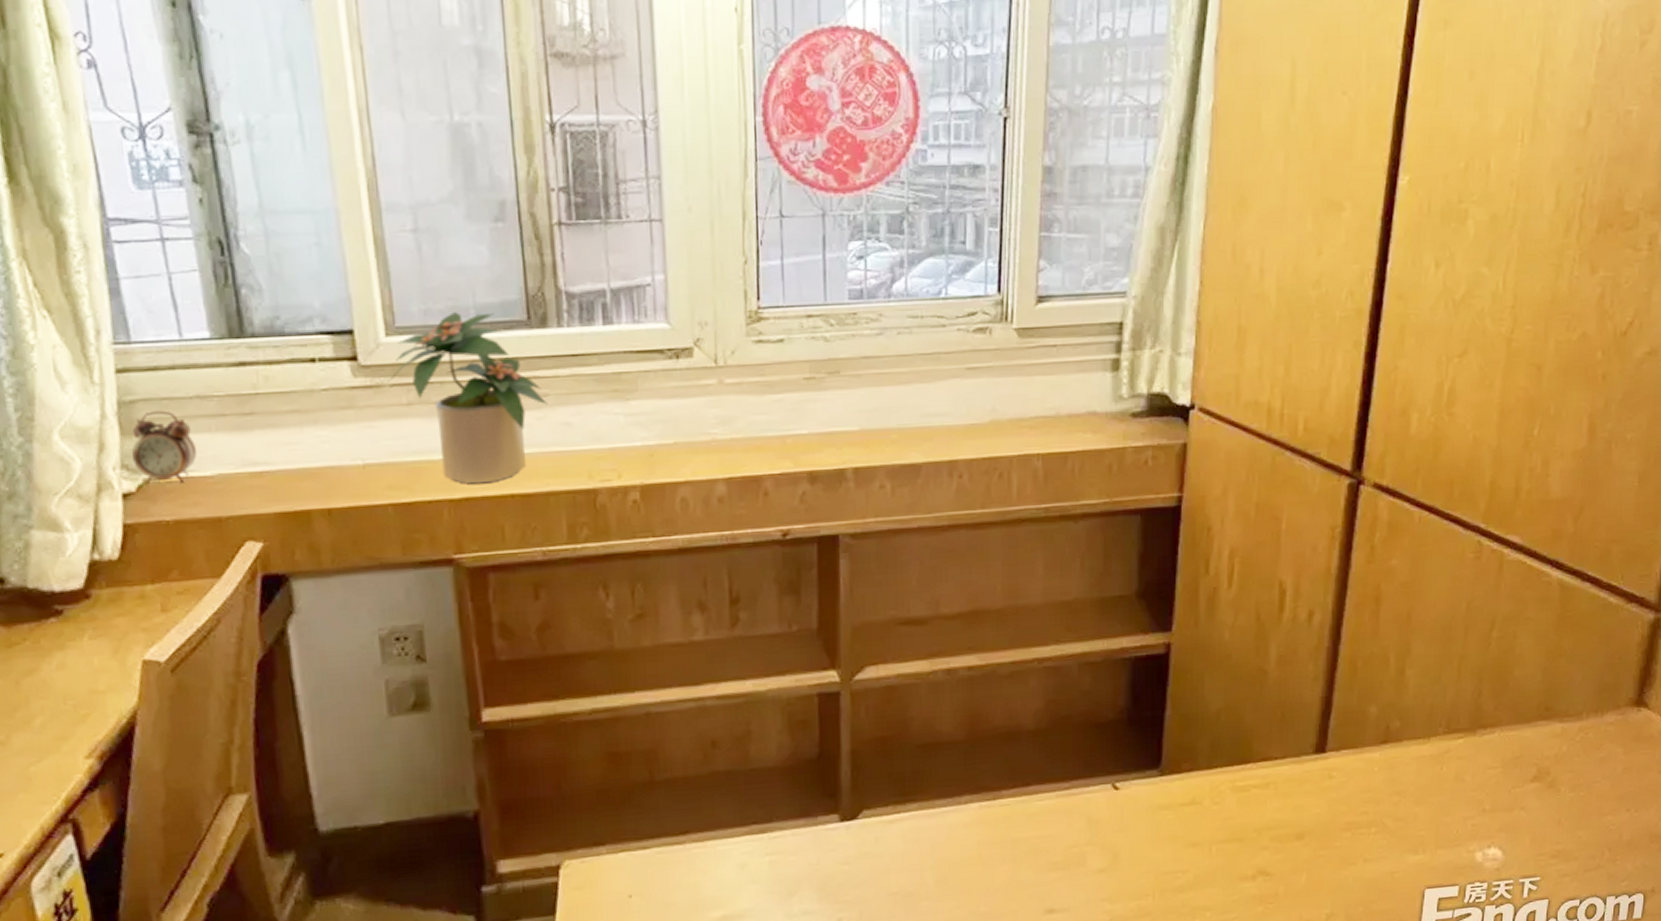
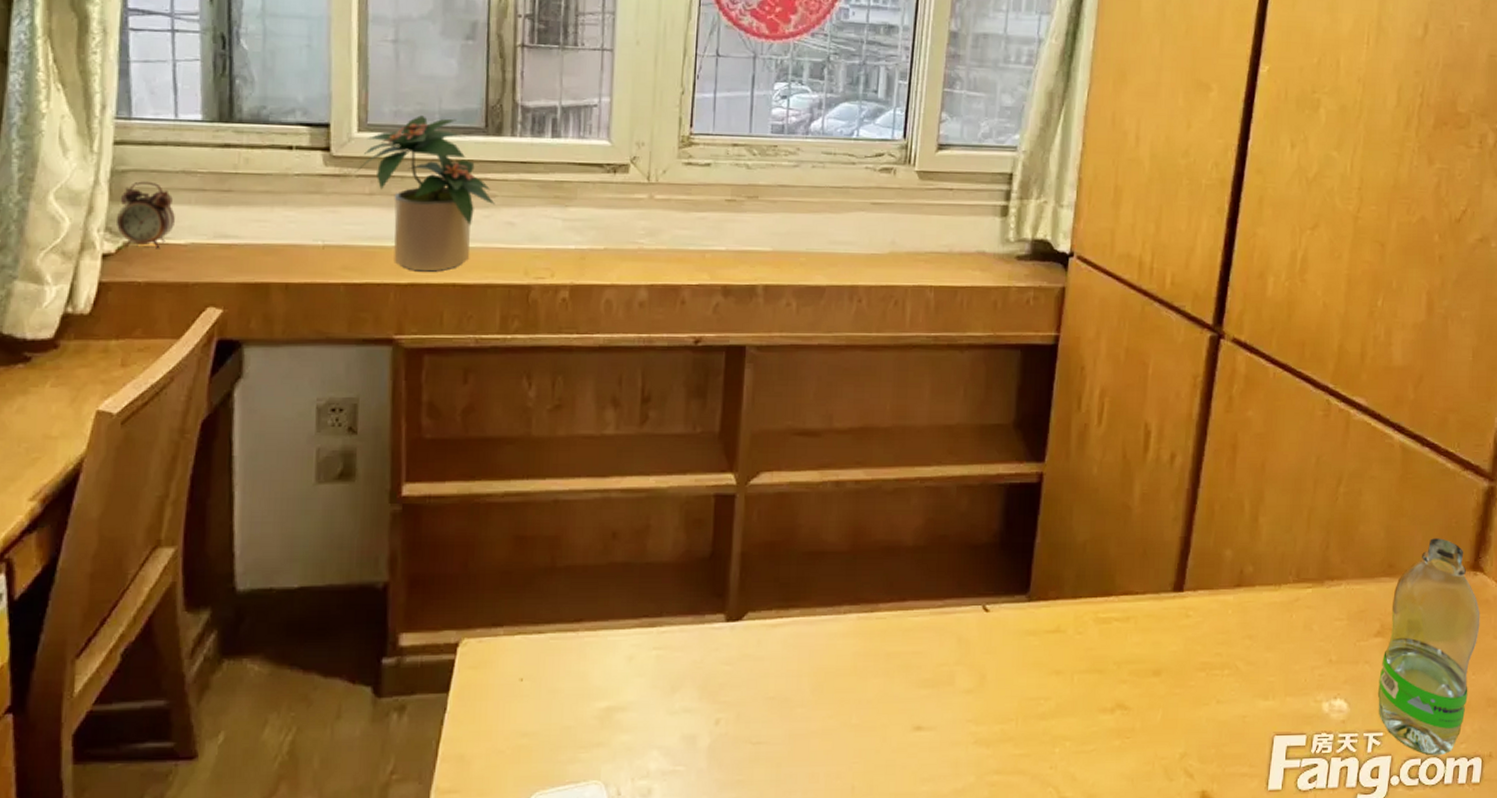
bottle: none [1533,676,1644,896] -> present [1377,538,1481,756]

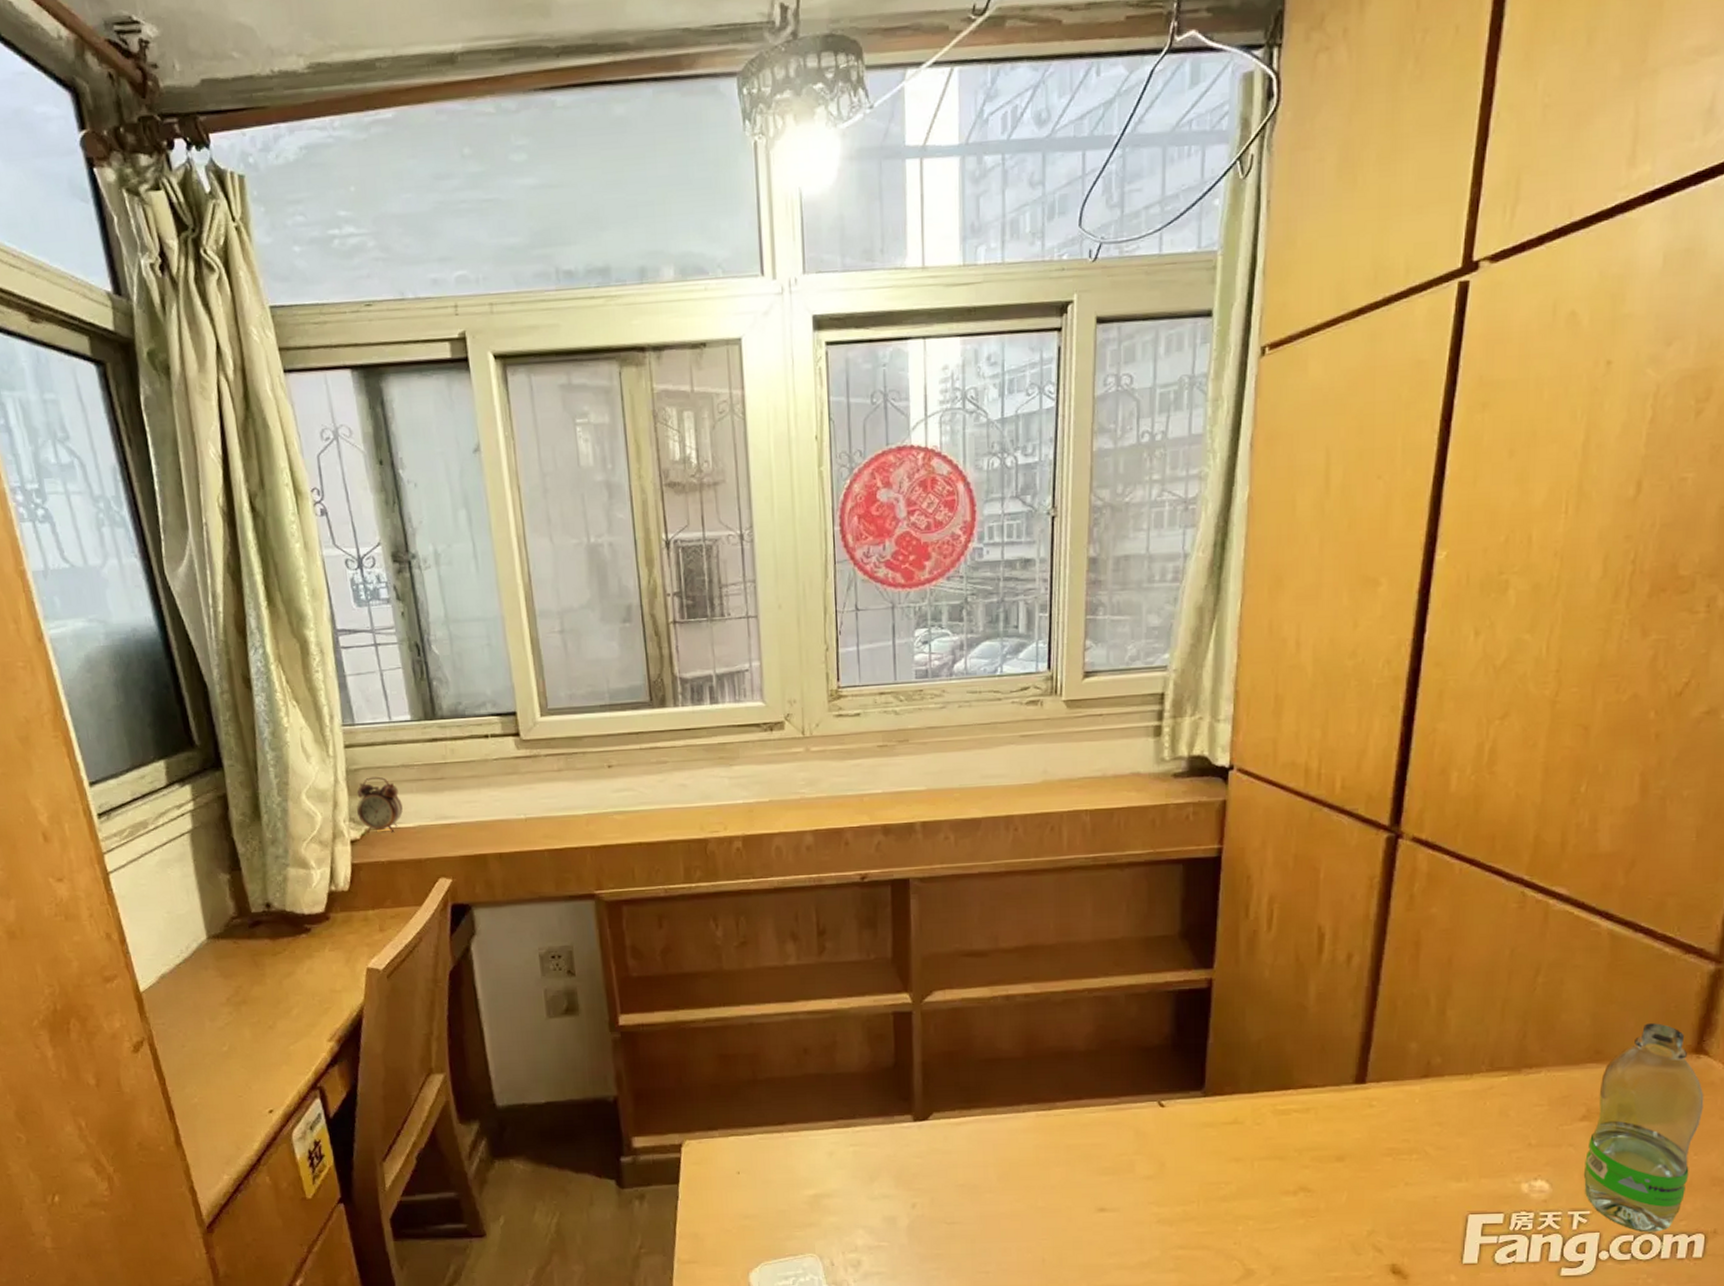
potted plant: present [353,115,495,272] -> none [541,696,667,834]

